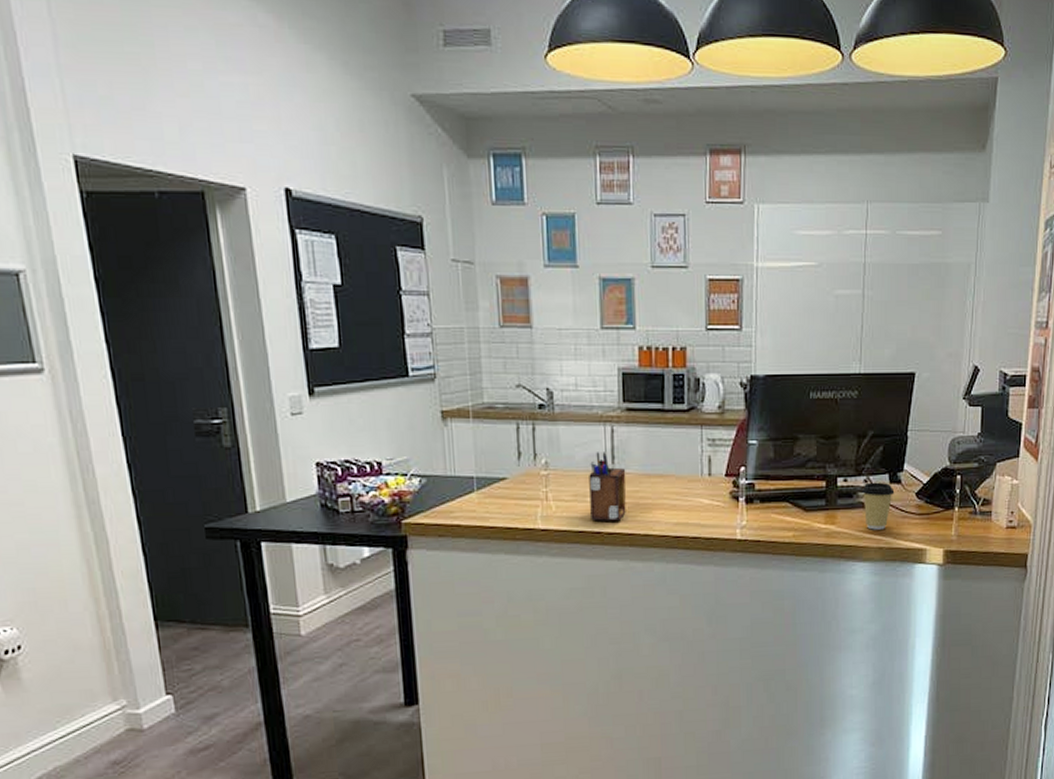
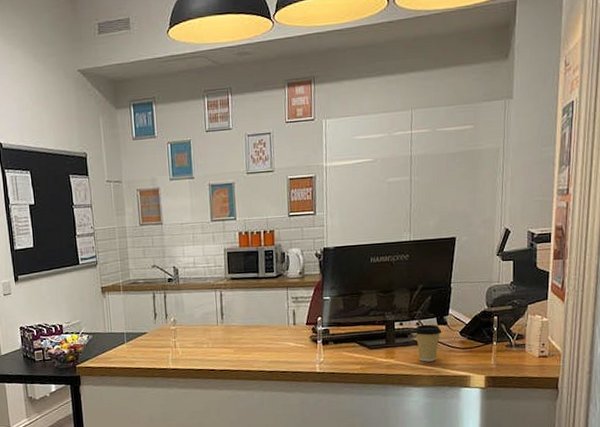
desk organizer: present [589,452,626,521] -> none [205,311,233,362]

